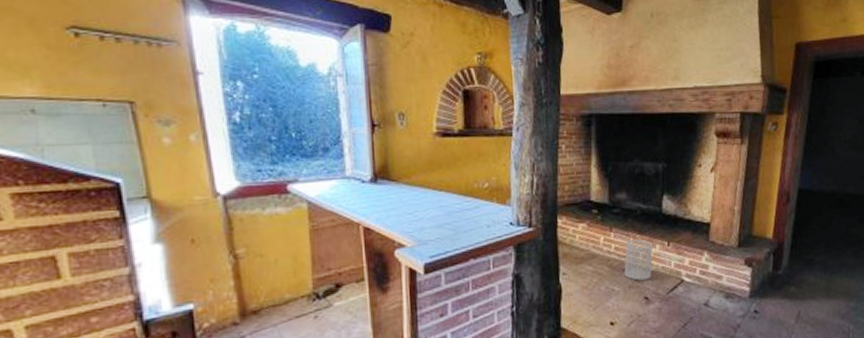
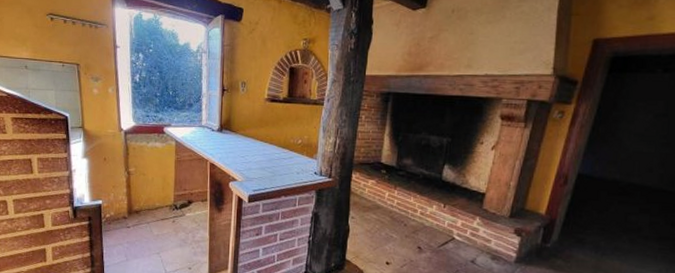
wastebasket: present [624,239,654,281] -> none [402,198,431,233]

